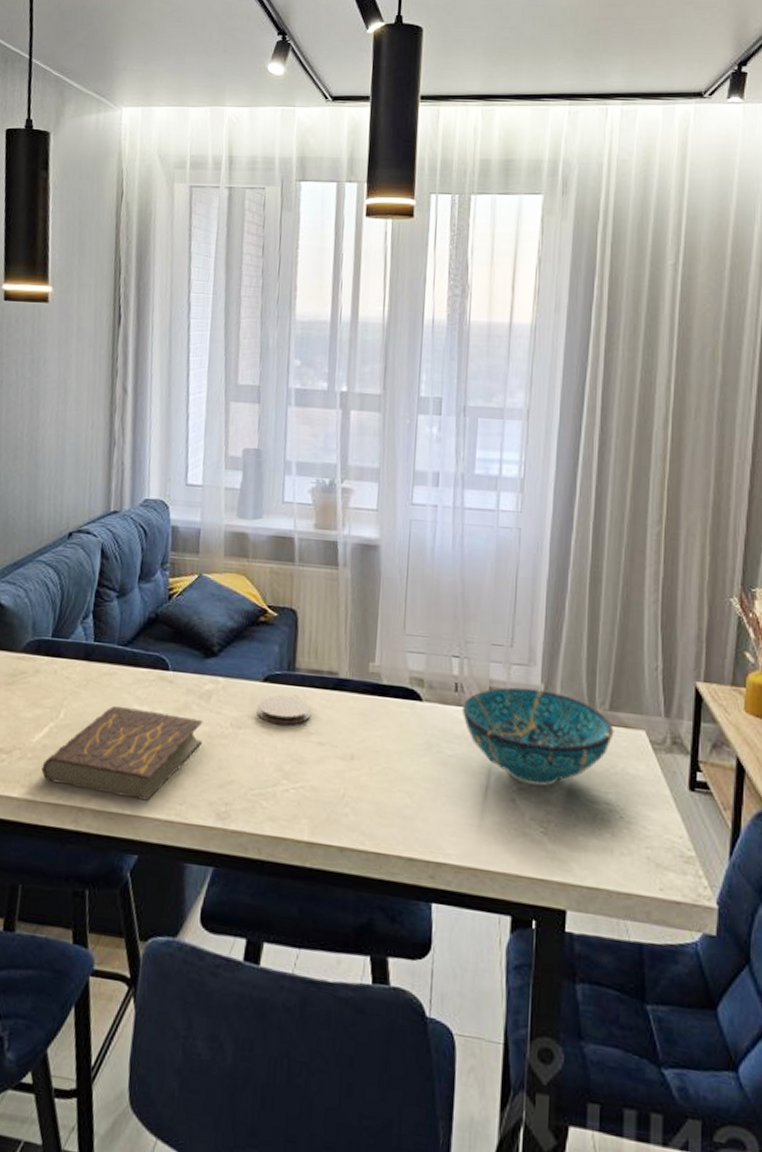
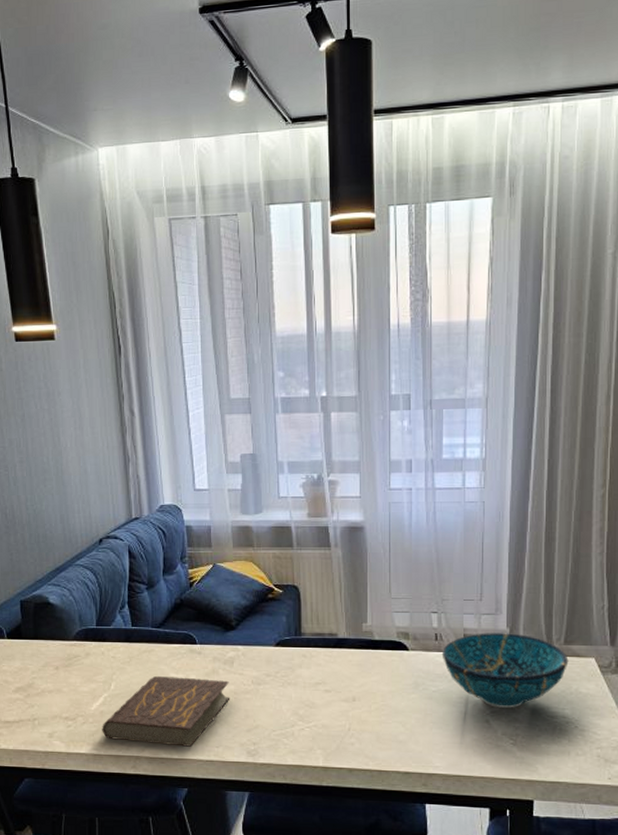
coaster: present [257,695,312,725] -> none [272,656,318,678]

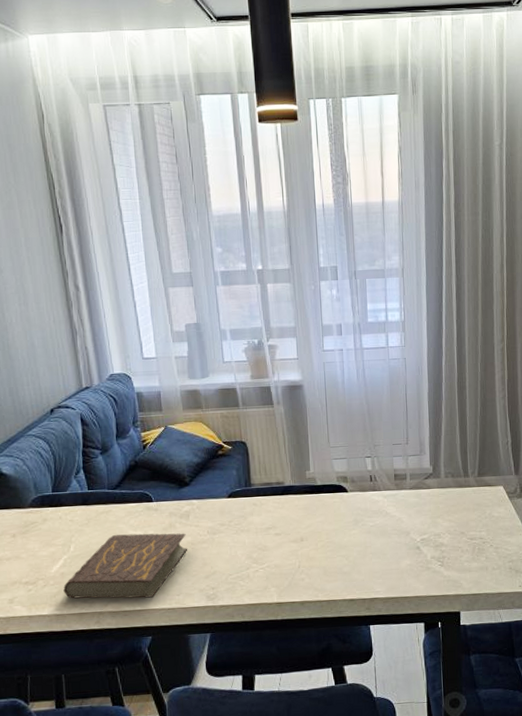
decorative bowl: present [441,632,569,708] -> none [376,470,482,536]

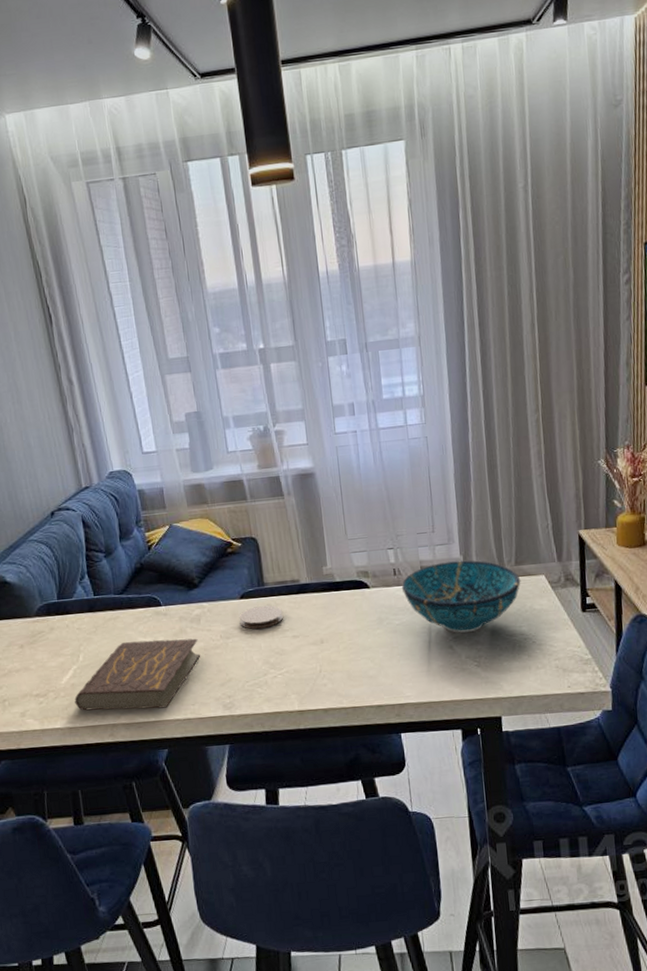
coaster: none [226,504,268,526] -> present [239,605,284,629]
decorative bowl: none [376,470,482,536] -> present [401,560,521,633]

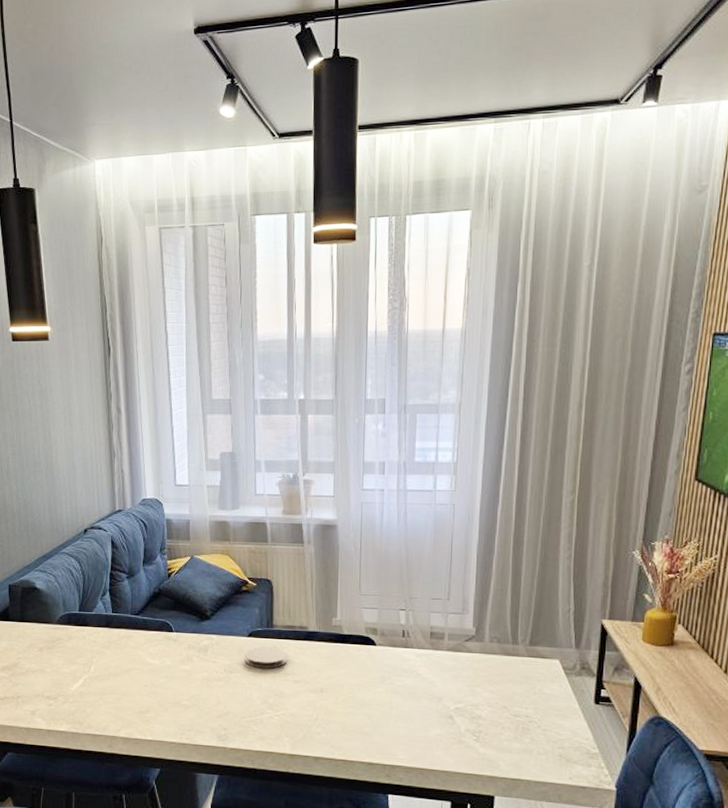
book: present [74,638,201,711] -> none [81,661,203,729]
decorative bowl: present [401,560,521,633] -> none [408,630,533,705]

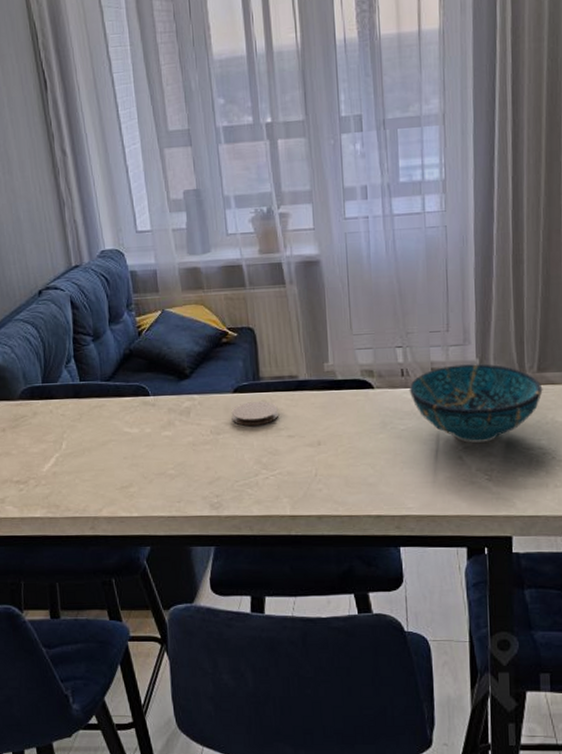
decorative bowl: none [408,630,533,705] -> present [409,363,543,443]

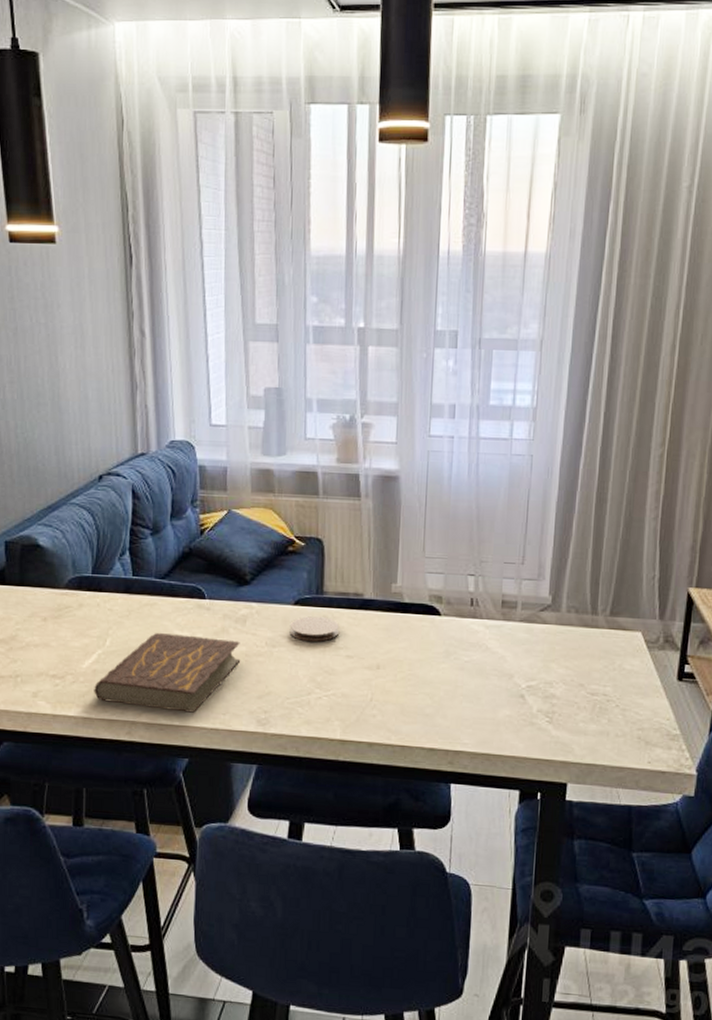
book: none [55,431,189,504] -> present [94,633,241,713]
decorative bowl: present [409,363,543,443] -> none [476,599,614,683]

